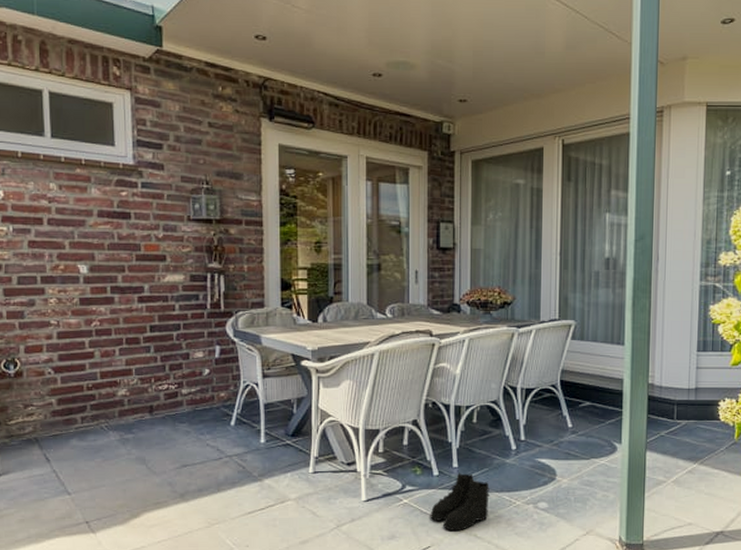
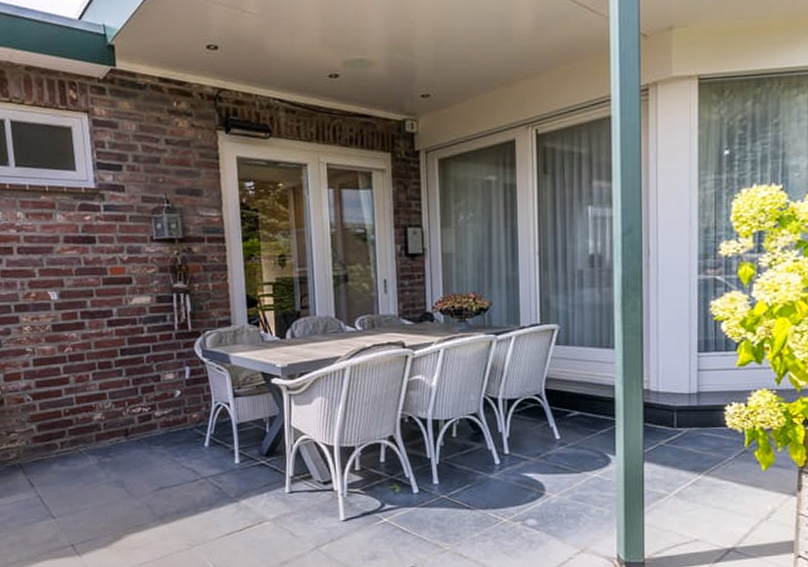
boots: present [430,472,491,532] -> none [411,489,475,551]

